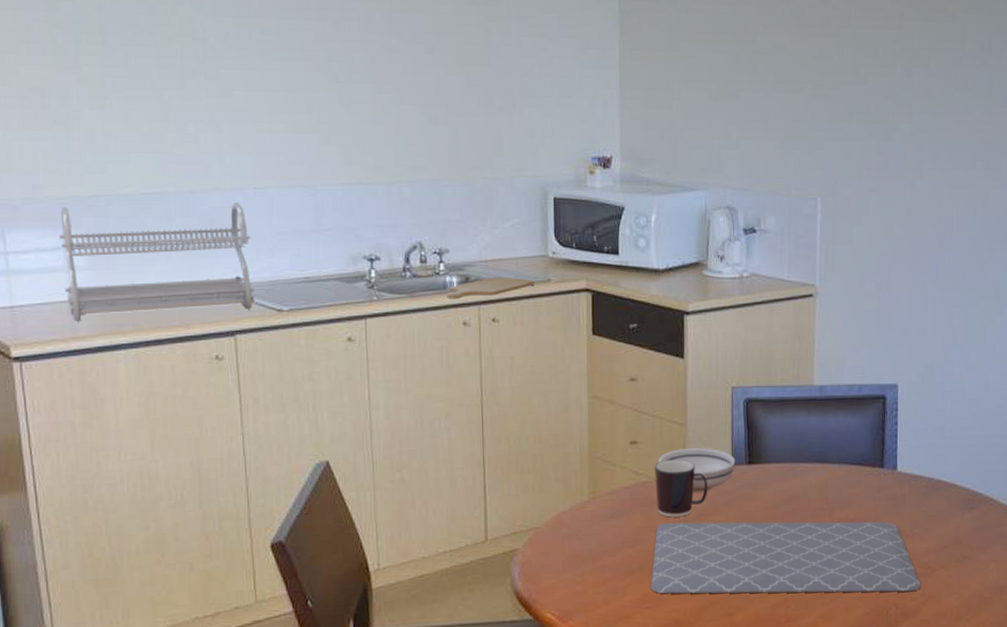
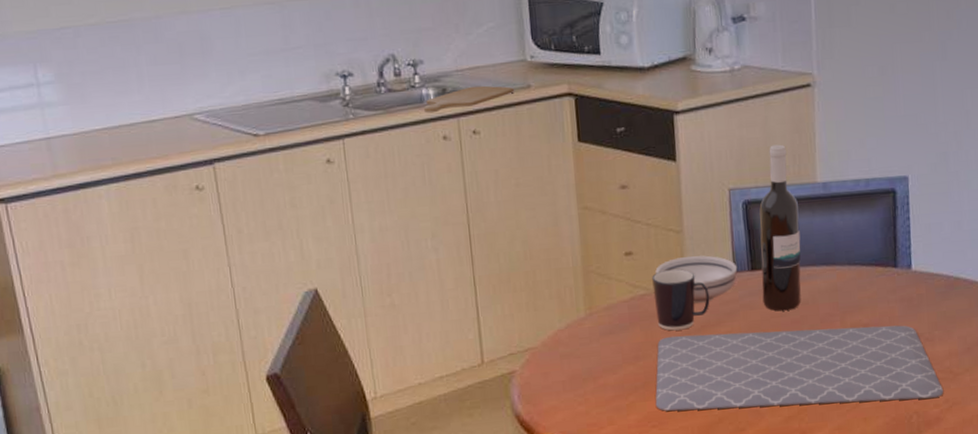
dish rack: present [59,201,255,322] -> none [30,24,230,159]
wine bottle: none [757,348,797,504] -> present [759,144,801,312]

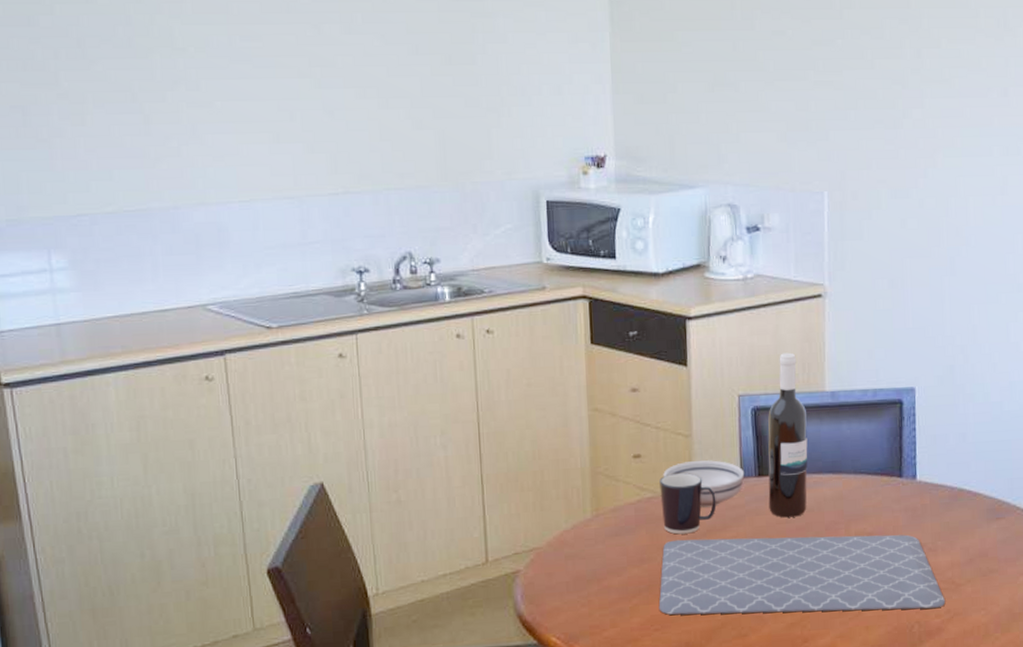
chopping board: present [424,85,515,114] -> none [439,285,530,312]

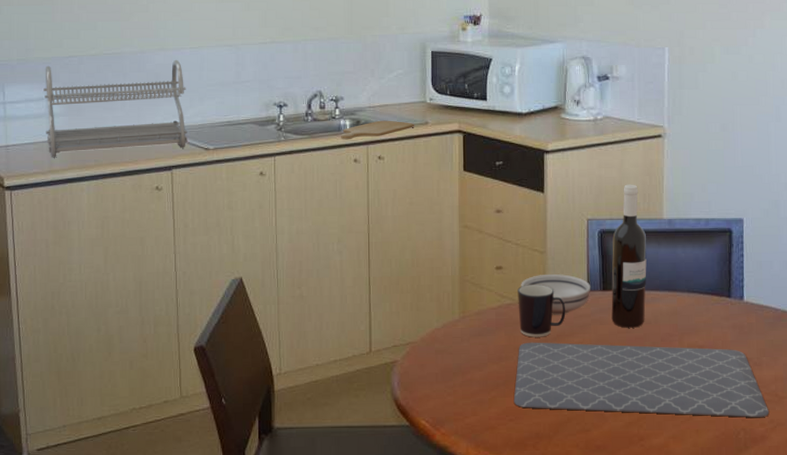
dish rack: none [45,216,243,345] -> present [43,59,187,158]
chopping board: none [439,285,530,312] -> present [341,120,415,140]

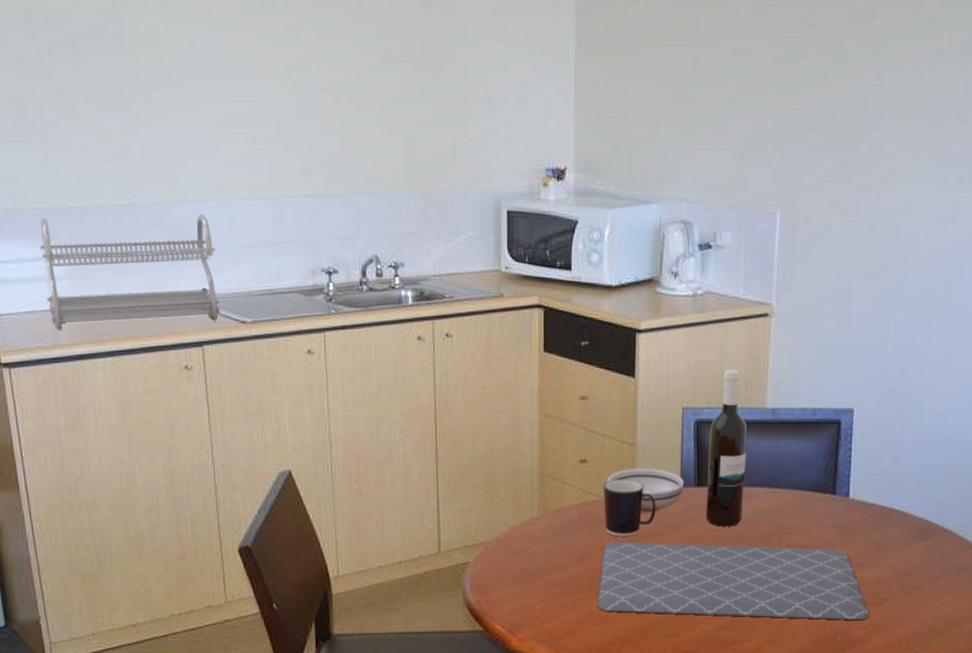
chopping board: present [341,120,415,140] -> none [402,291,488,314]

